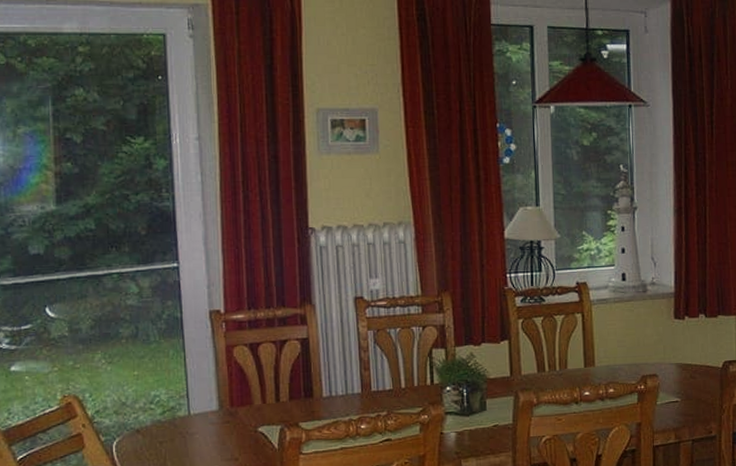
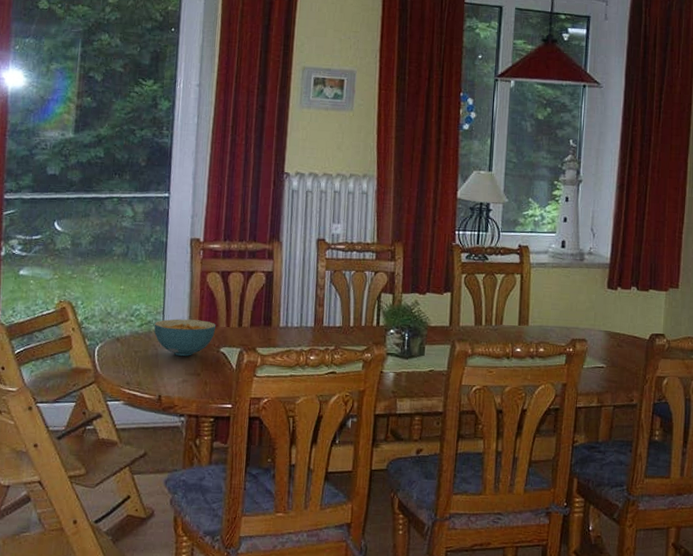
cereal bowl: none [178,399,251,441] -> present [154,319,217,356]

